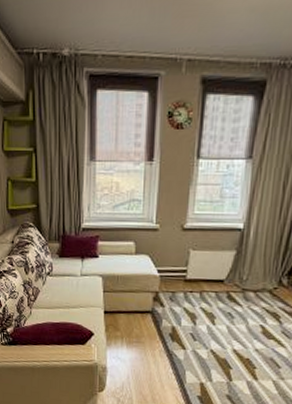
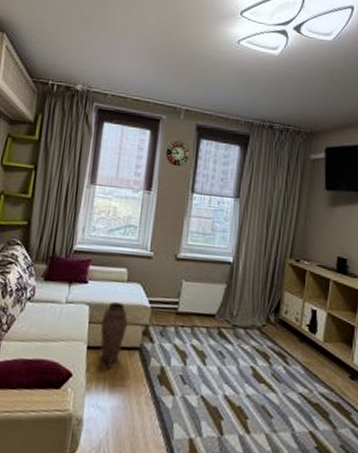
vase: none [114,273,138,329] -> present [100,302,128,368]

